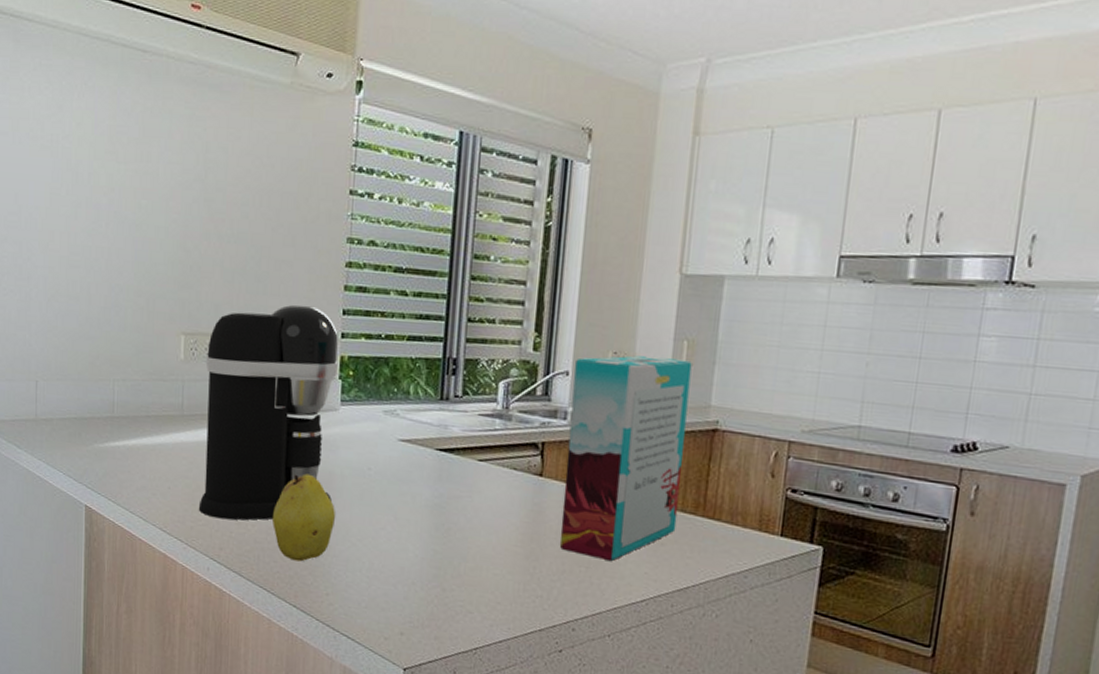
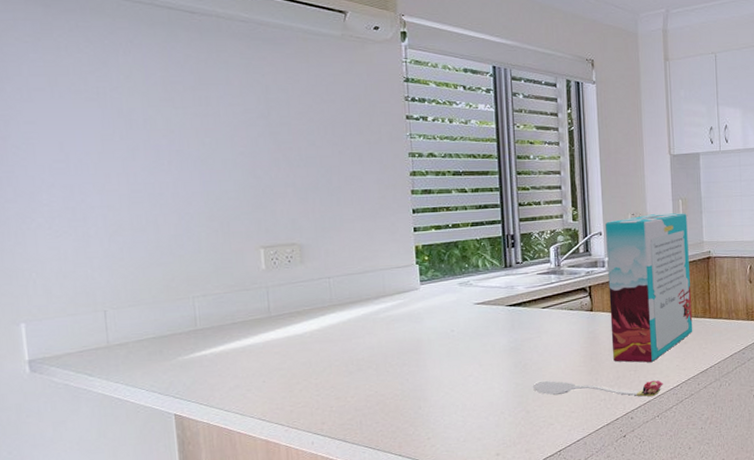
coffee maker: present [198,304,338,520] -> none [288,209,422,398]
fruit: present [272,473,335,562] -> none [370,344,428,418]
spoon: none [454,553,623,608] -> present [533,380,663,397]

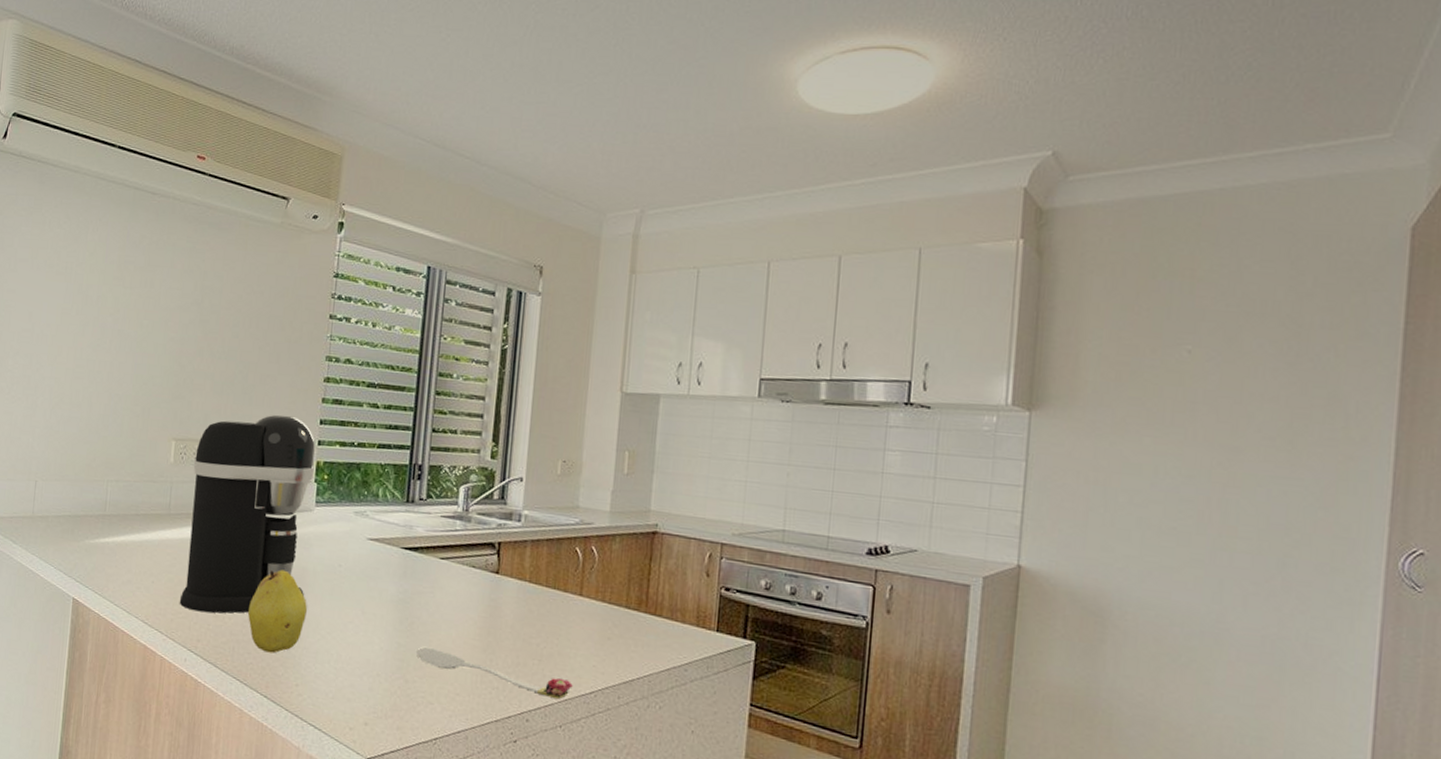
coffee maker: none [288,209,422,398] -> present [179,414,315,613]
fruit: none [370,344,428,418] -> present [248,569,307,653]
cereal box: present [605,213,693,363] -> none [515,464,633,655]

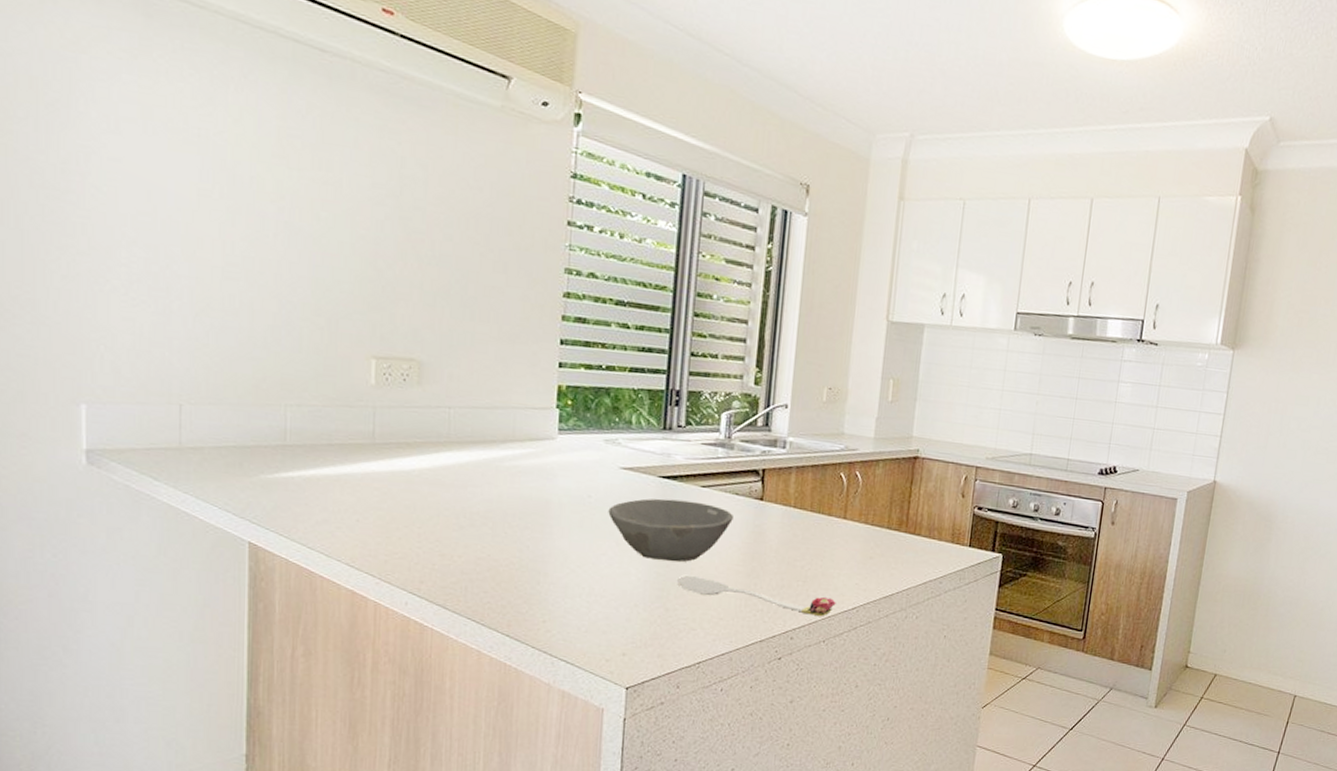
coffee maker: present [179,414,315,613] -> none [394,331,555,552]
fruit: present [248,569,307,653] -> none [482,502,553,591]
bowl: none [356,569,470,634] -> present [608,498,733,562]

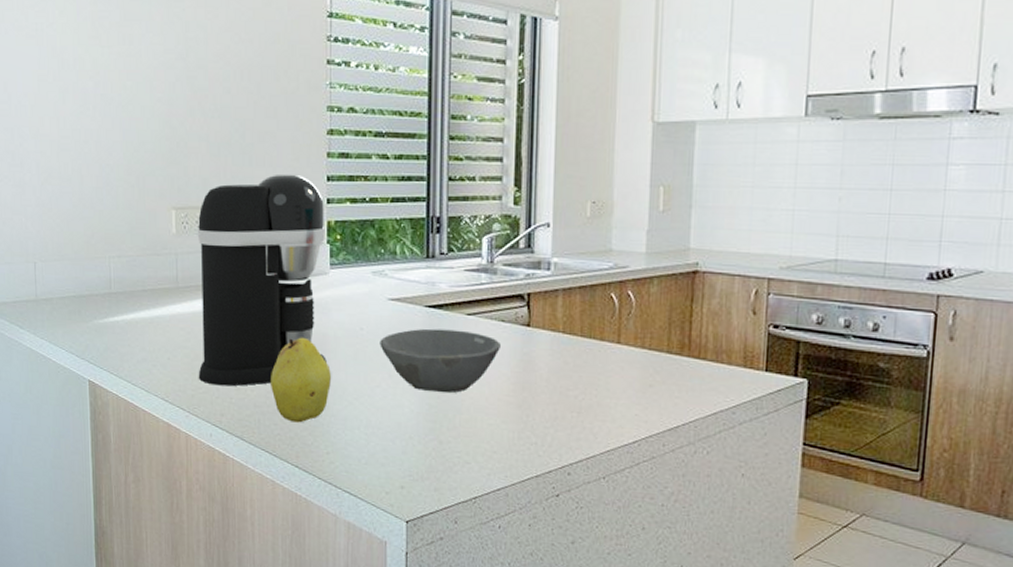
coffee maker: none [394,331,555,552] -> present [197,173,327,387]
fruit: none [482,502,553,591] -> present [271,337,331,423]
spoon: present [677,574,836,617] -> none [449,406,615,451]

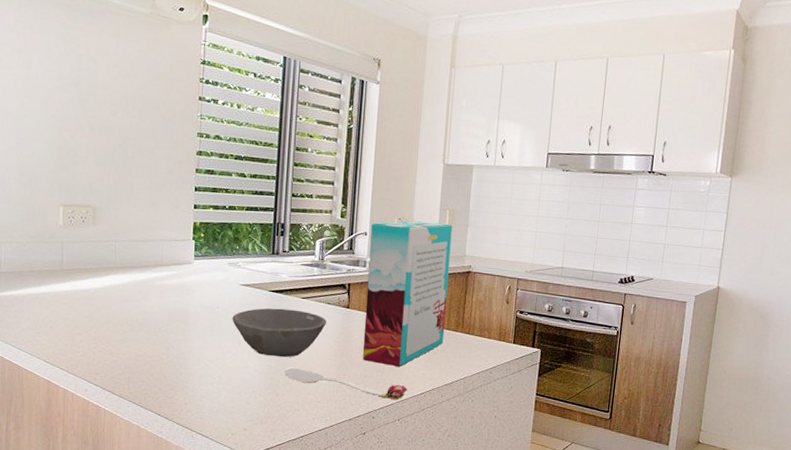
coffee maker: present [197,173,327,387] -> none [77,182,192,351]
fruit: present [271,337,331,423] -> none [140,312,191,380]
spoon: none [449,406,615,451] -> present [285,367,408,401]
cereal box: none [550,204,669,406] -> present [362,221,453,367]

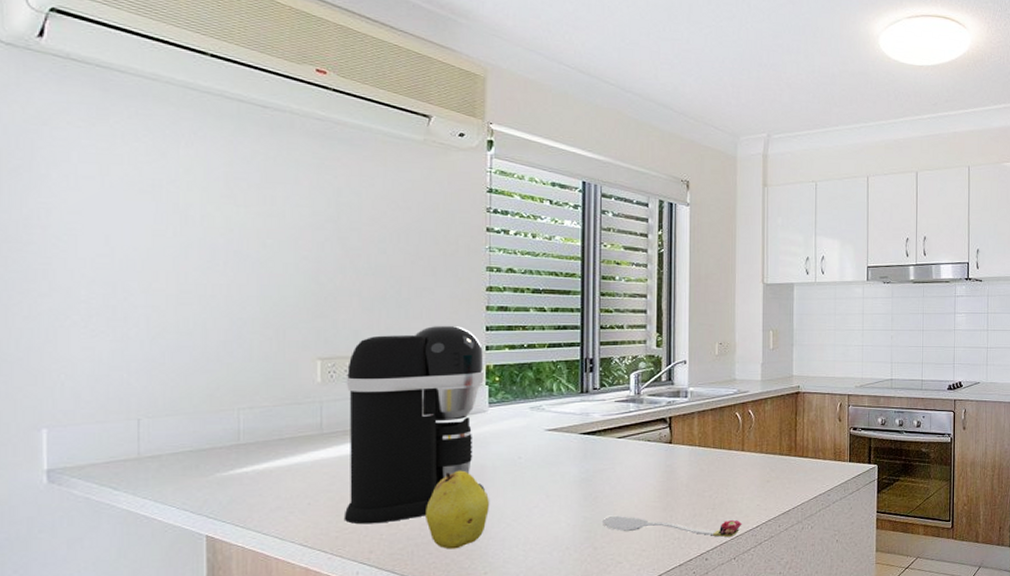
coffee maker: none [77,182,192,351] -> present [343,325,485,524]
fruit: none [140,312,191,380] -> present [426,470,489,549]
bowl: present [232,308,326,358] -> none [537,451,647,506]
cereal box: present [362,221,453,367] -> none [690,344,777,501]

